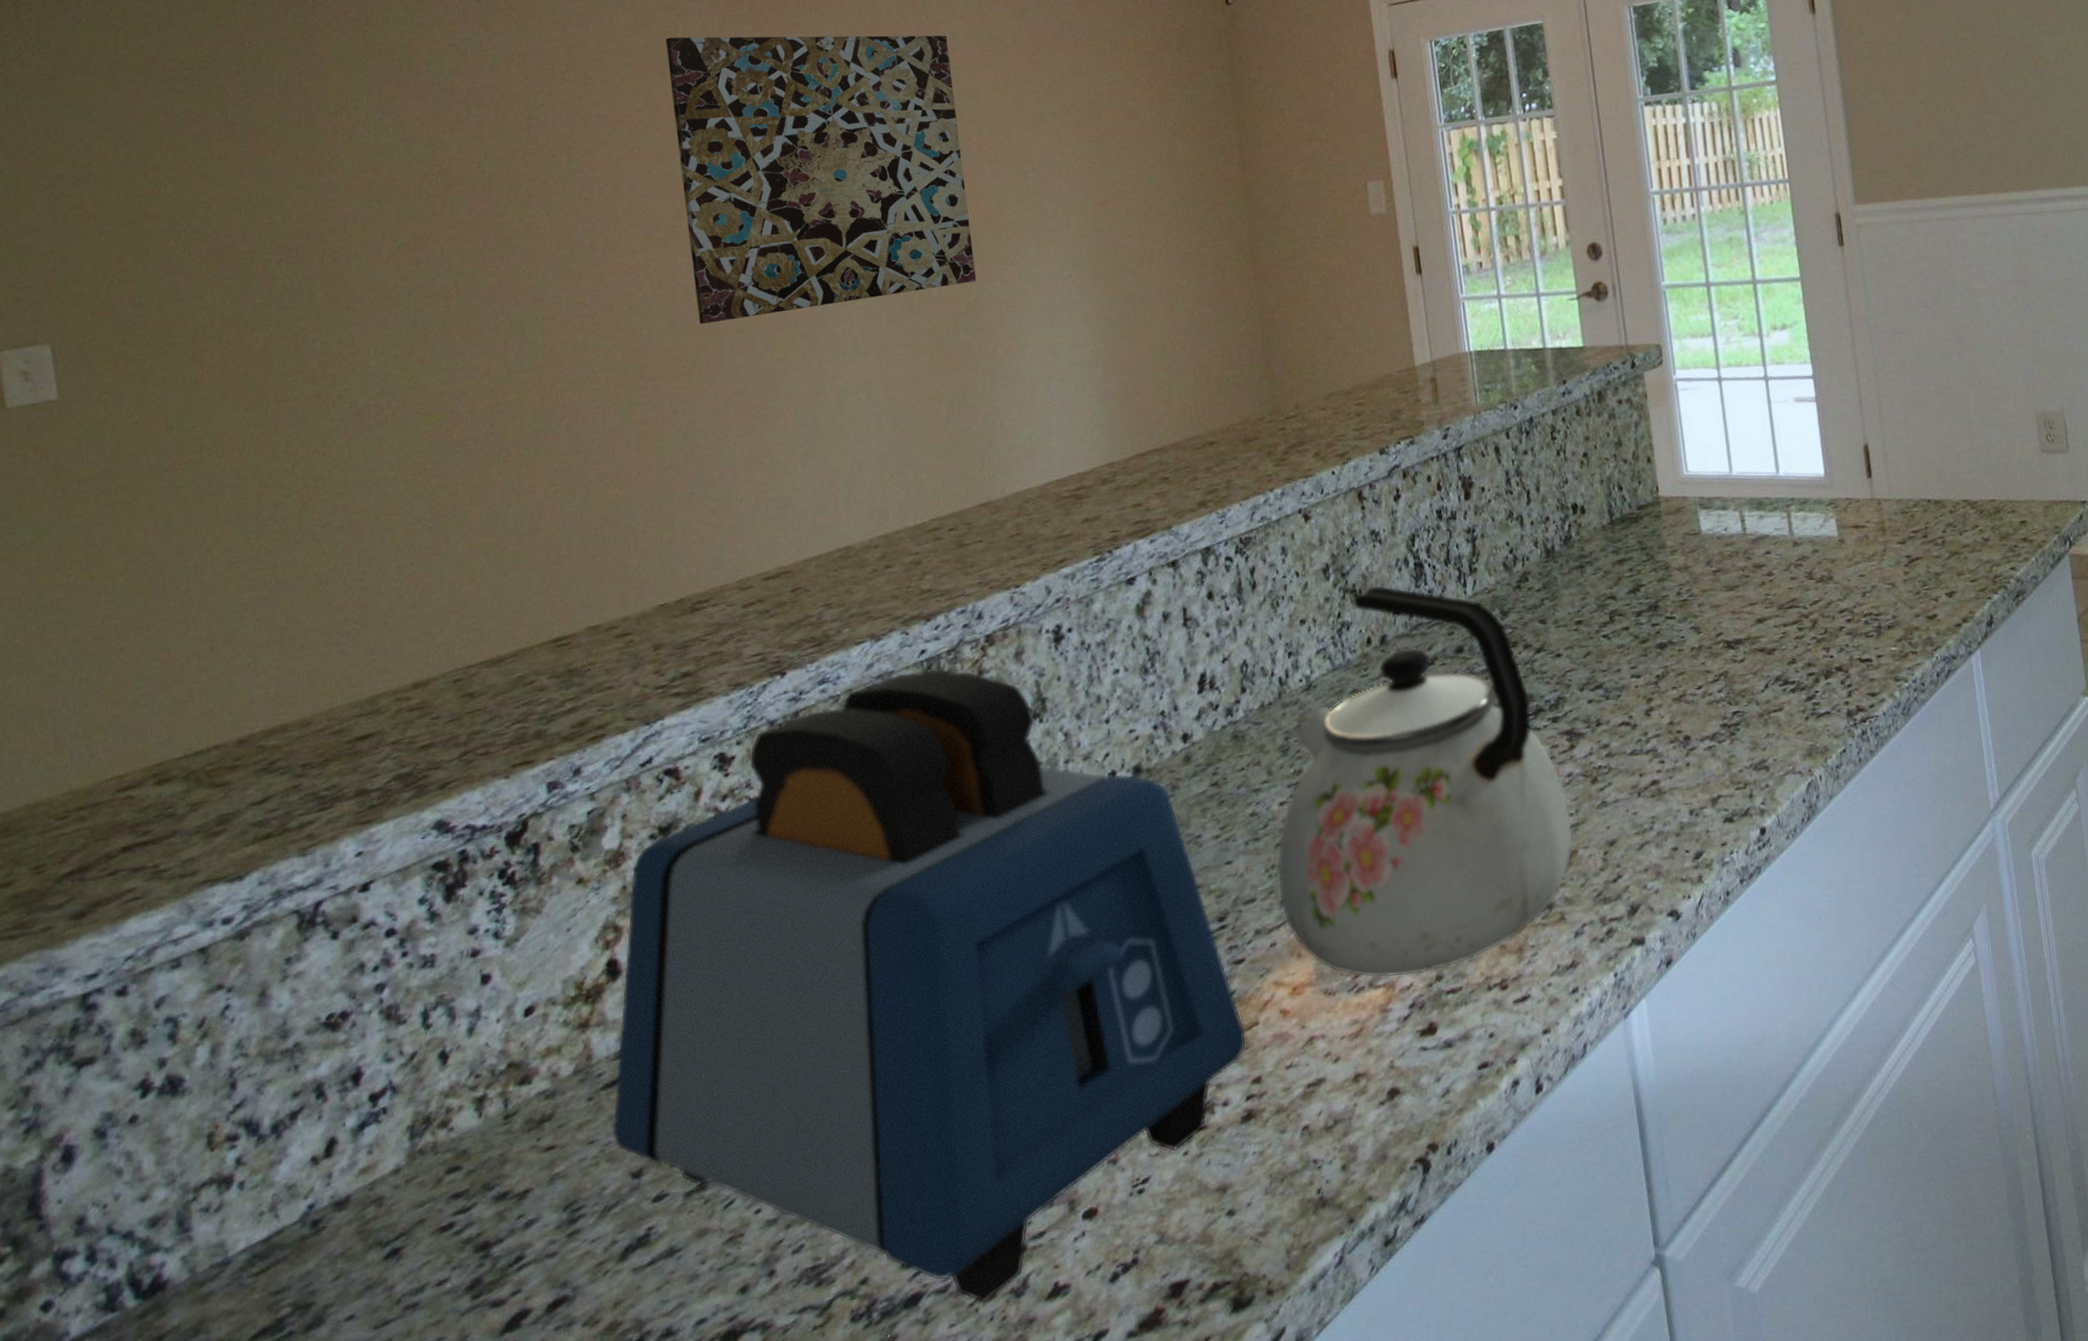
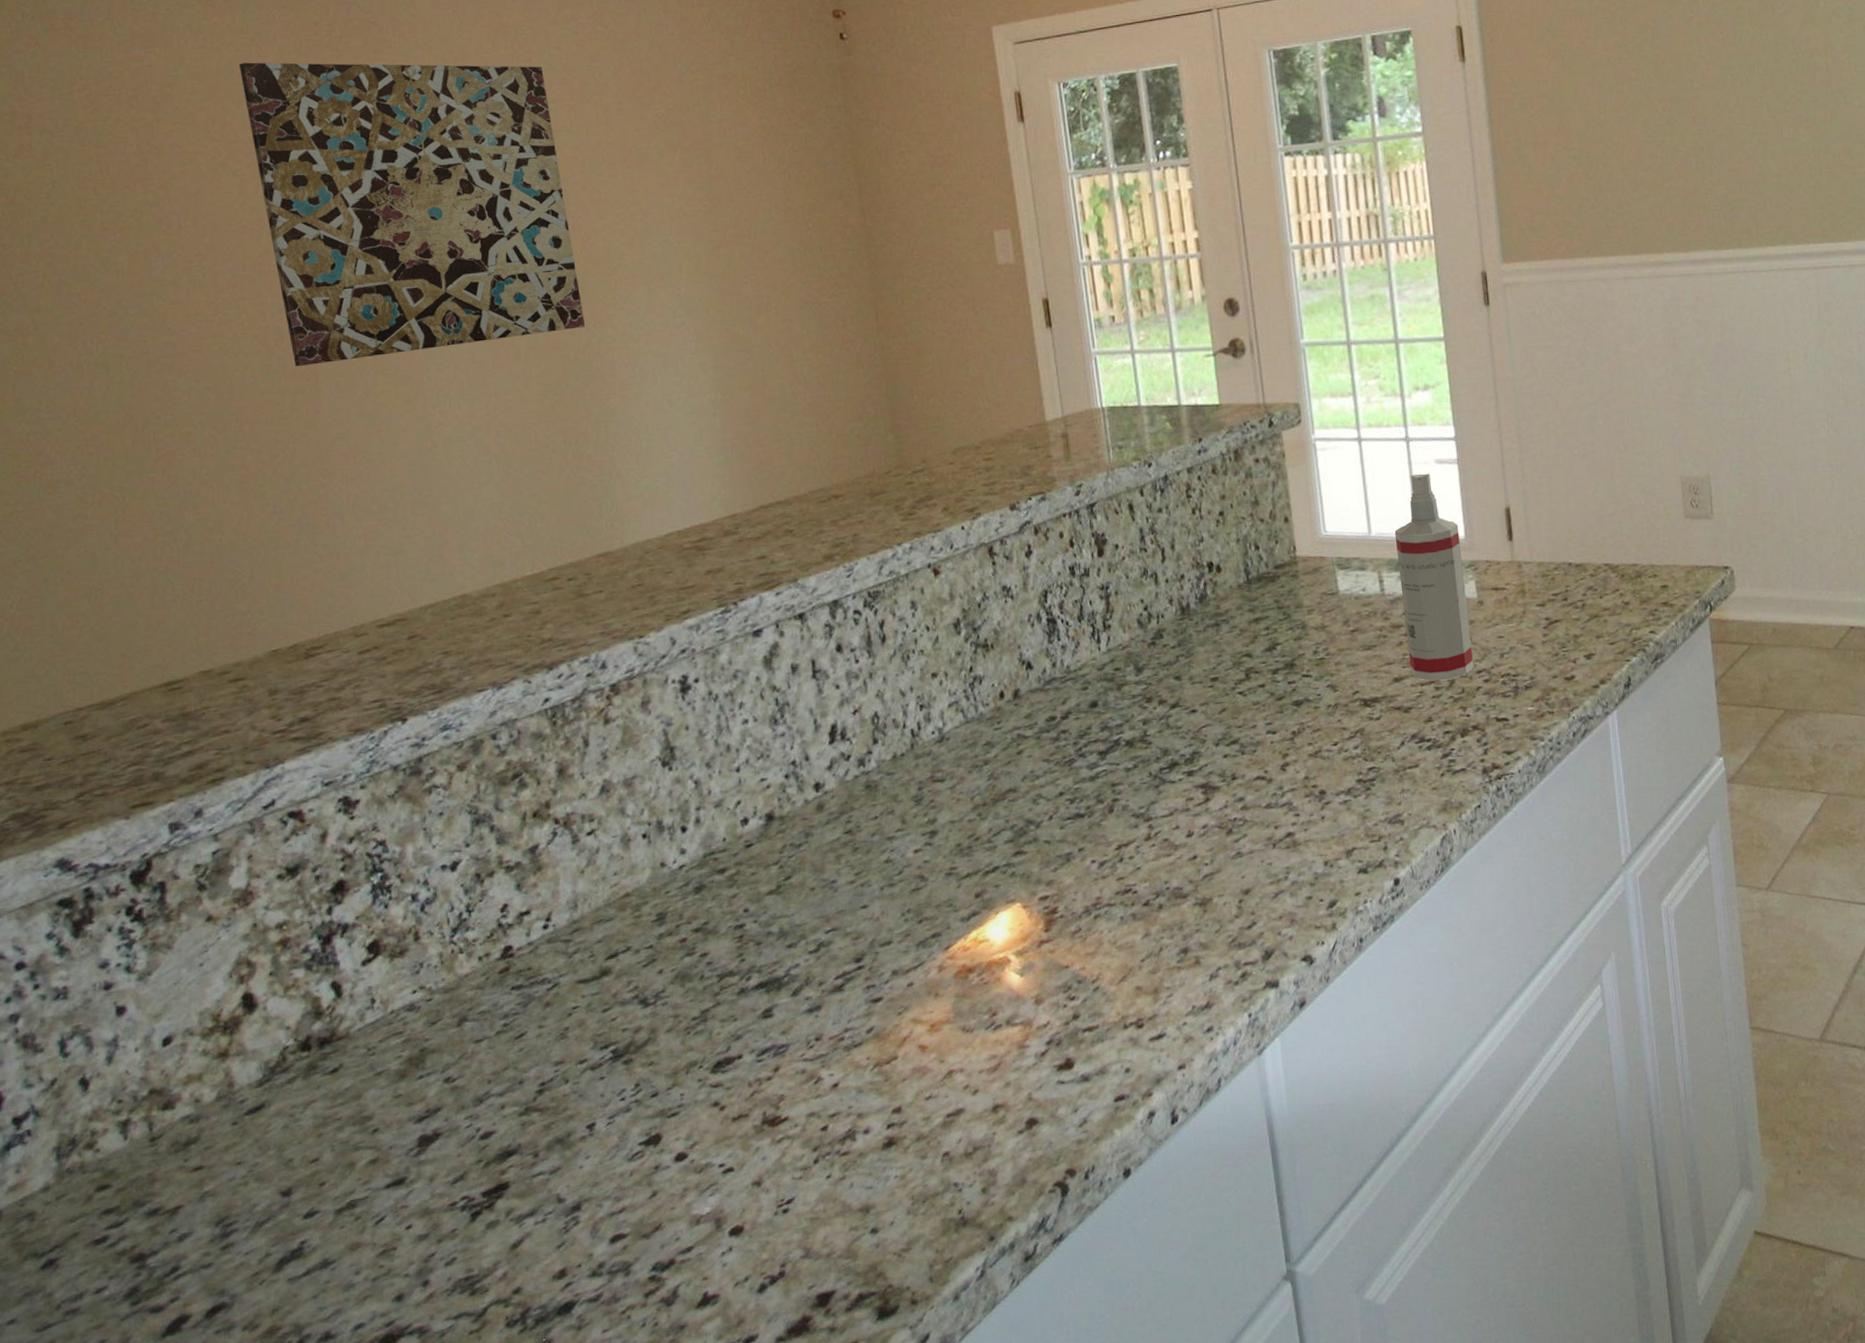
toaster: present [611,668,1247,1303] -> none [258,716,887,1311]
kettle: present [1277,585,1574,978] -> none [913,640,1209,1017]
spray bottle: none [1755,411,1836,622] -> present [1394,473,1474,682]

